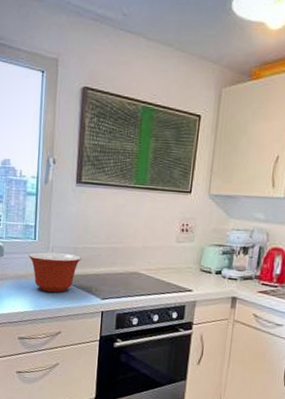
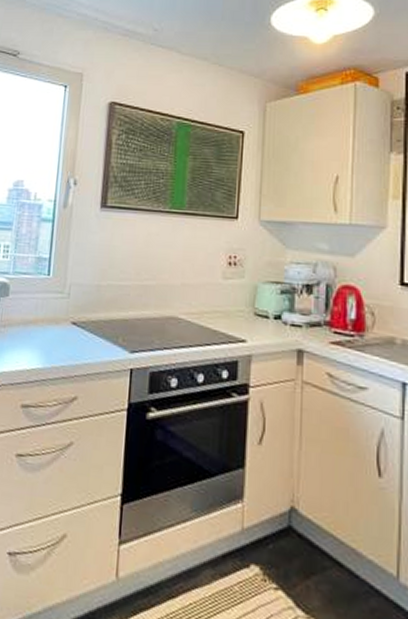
mixing bowl: present [28,252,82,293] -> none [39,291,106,344]

